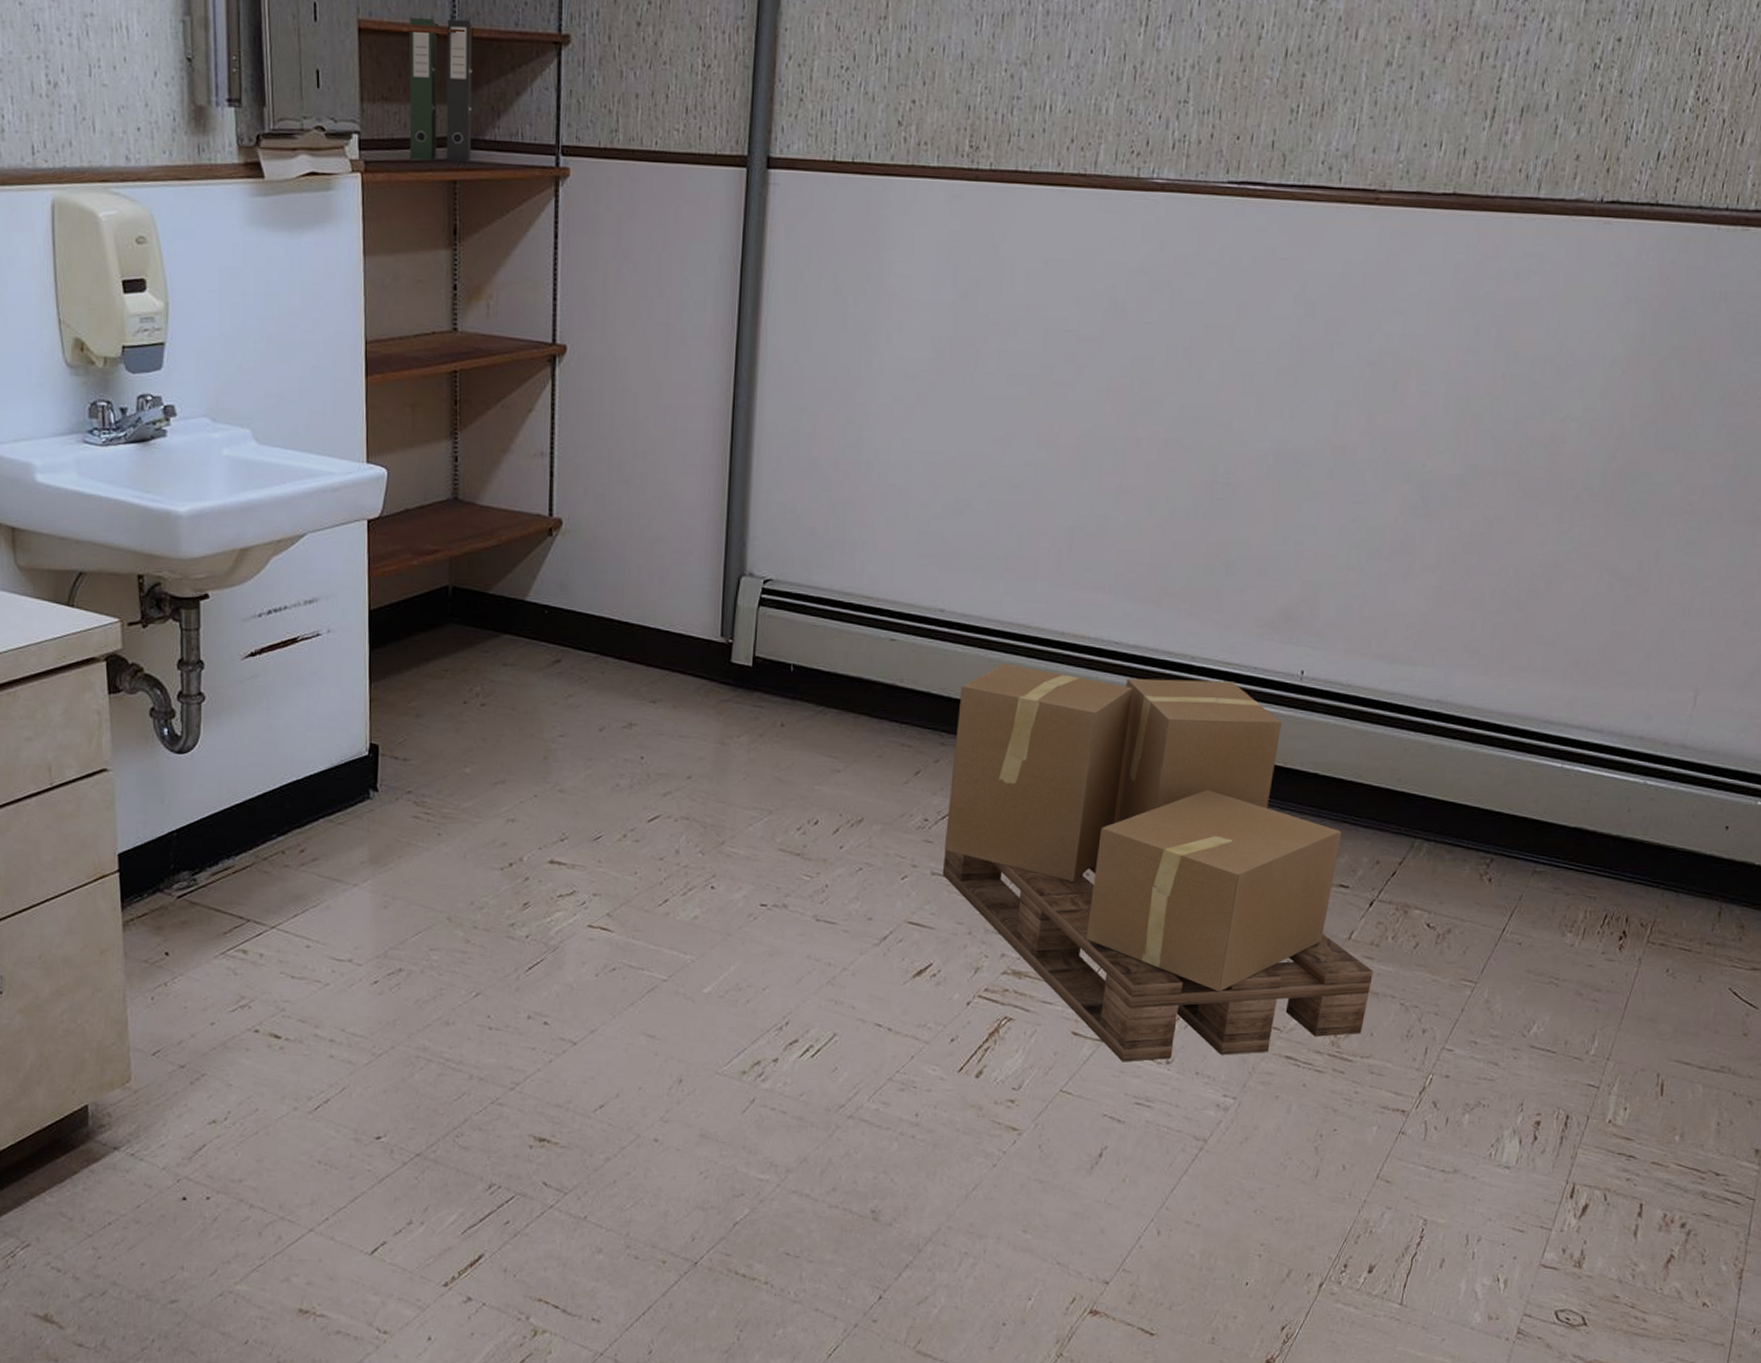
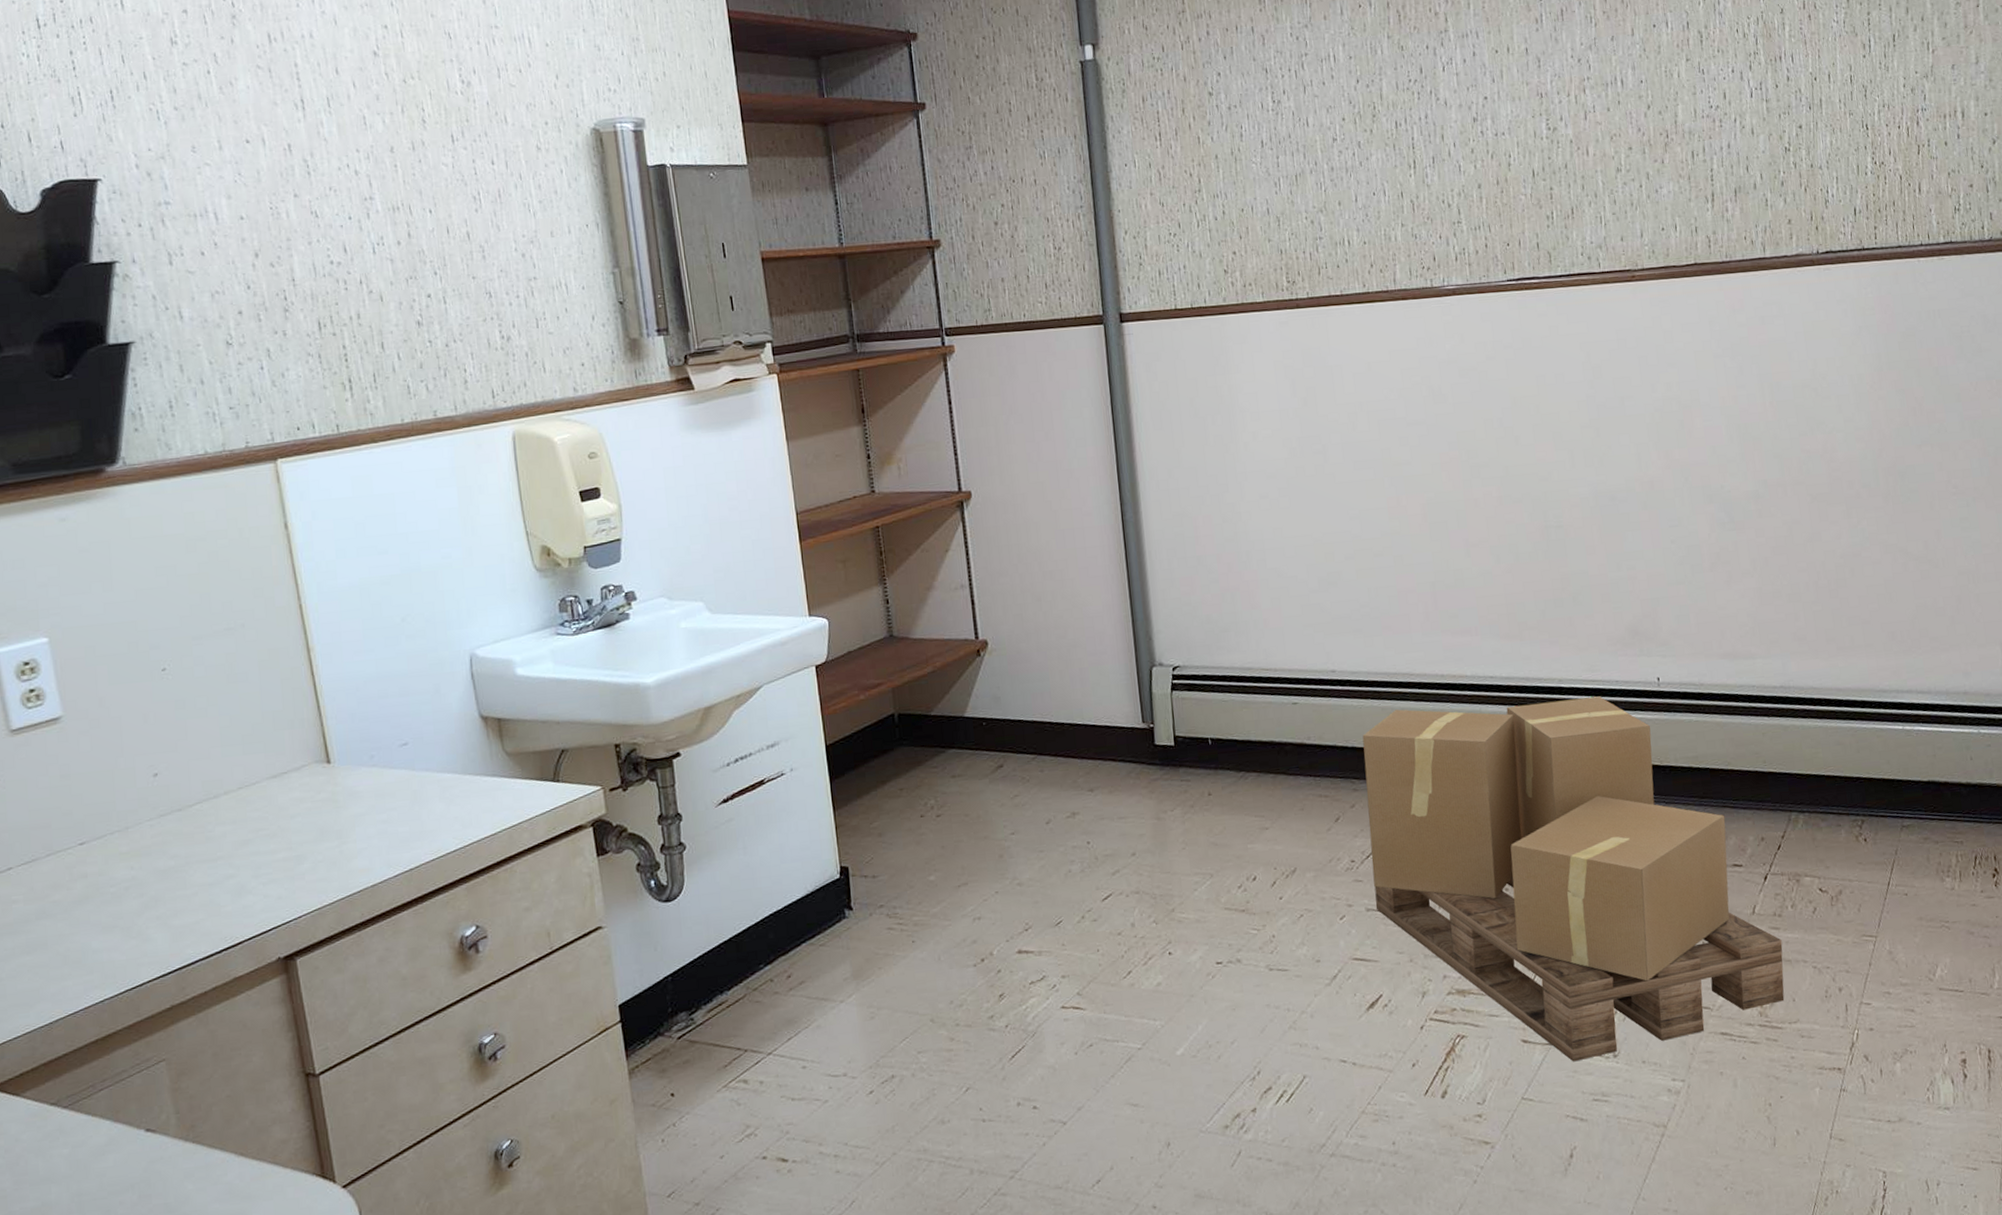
binder: present [409,17,473,162] -> none [804,239,870,357]

